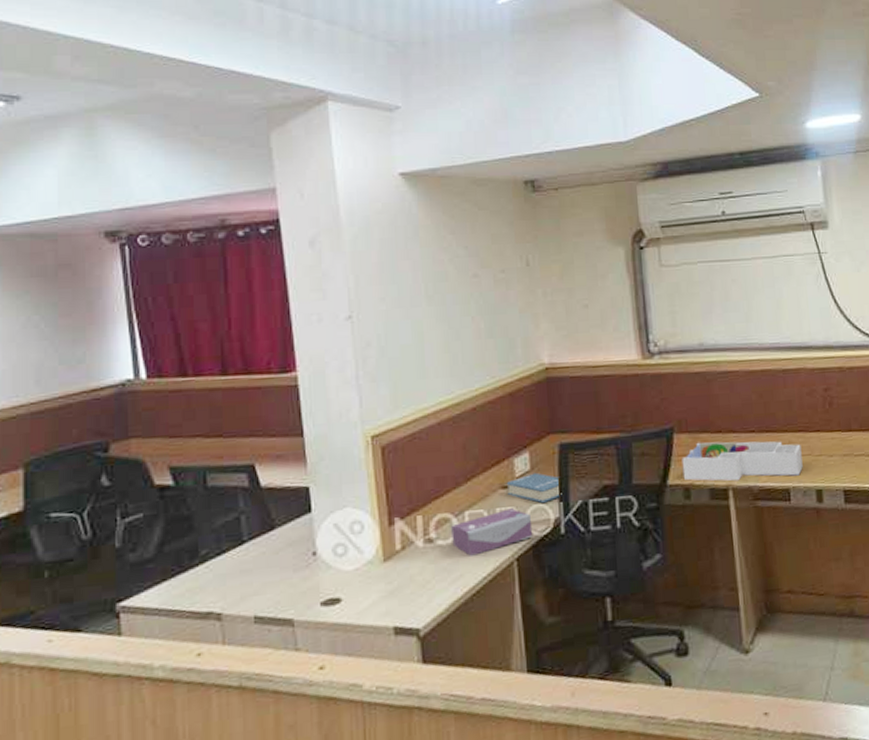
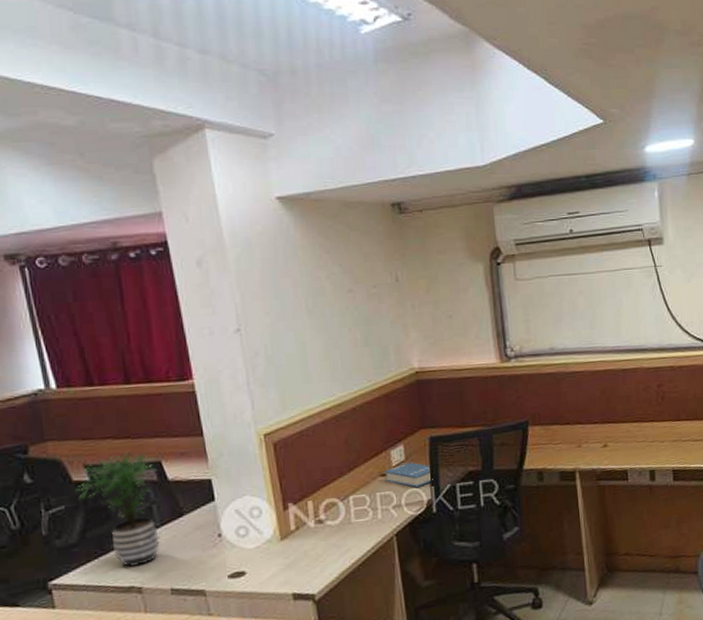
potted plant: none [156,452,250,588] -> present [75,451,160,567]
tissue box: present [451,508,533,556] -> none [338,493,409,534]
desk organizer: present [682,441,803,482] -> none [535,430,639,466]

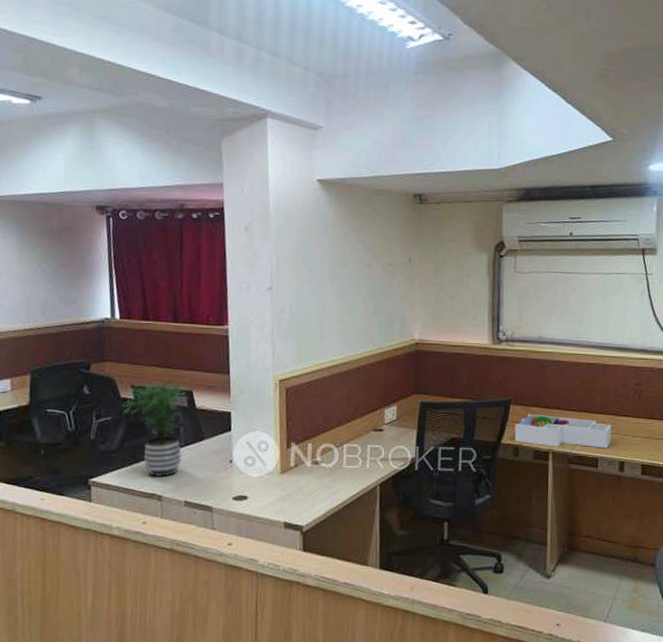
hardback book: present [384,462,433,488] -> none [377,422,419,446]
desk organizer: none [535,430,639,466] -> present [514,413,612,449]

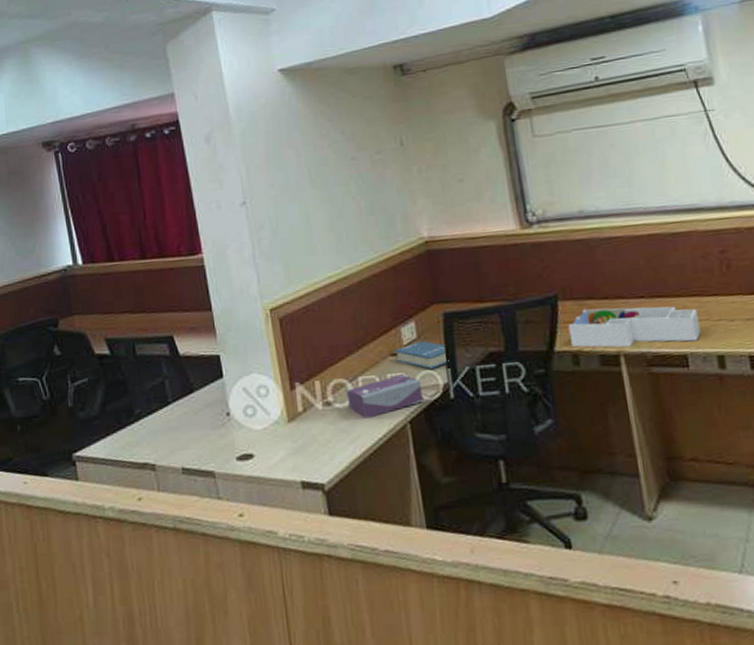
potted plant: present [121,379,189,478] -> none [97,325,172,443]
tissue box: none [332,446,394,478] -> present [347,374,424,419]
hardback book: none [377,422,419,446] -> present [395,340,449,370]

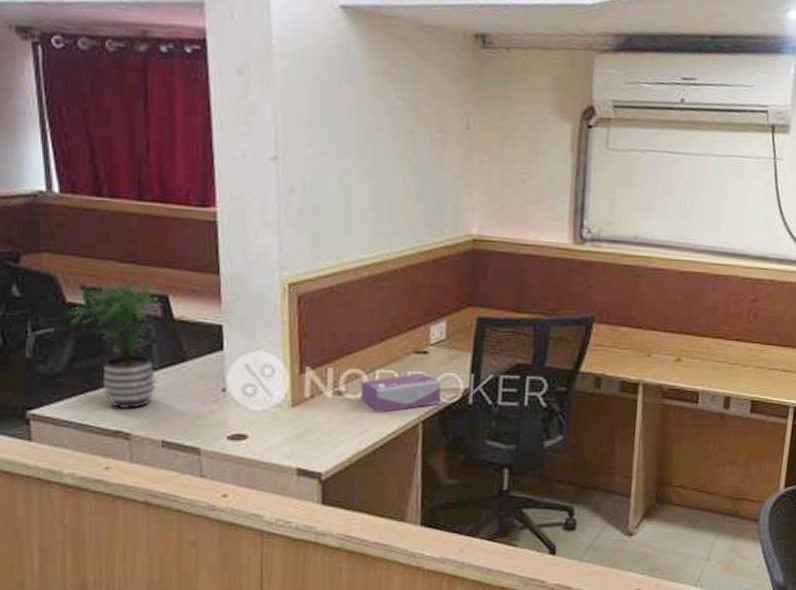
potted plant: none [97,325,172,443] -> present [68,278,164,410]
hardback book: present [395,340,449,370] -> none [420,342,474,373]
desk organizer: present [568,306,701,348] -> none [596,334,718,380]

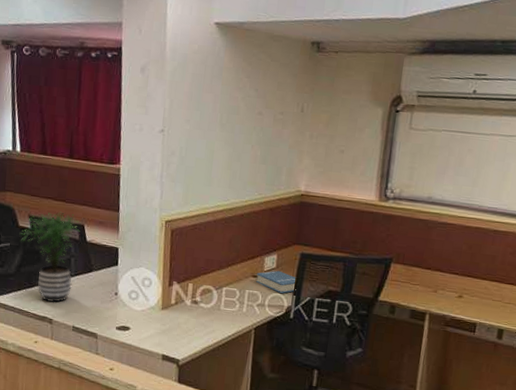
tissue box: present [360,373,442,413] -> none [210,292,270,320]
hardback book: none [420,342,474,373] -> present [256,270,297,294]

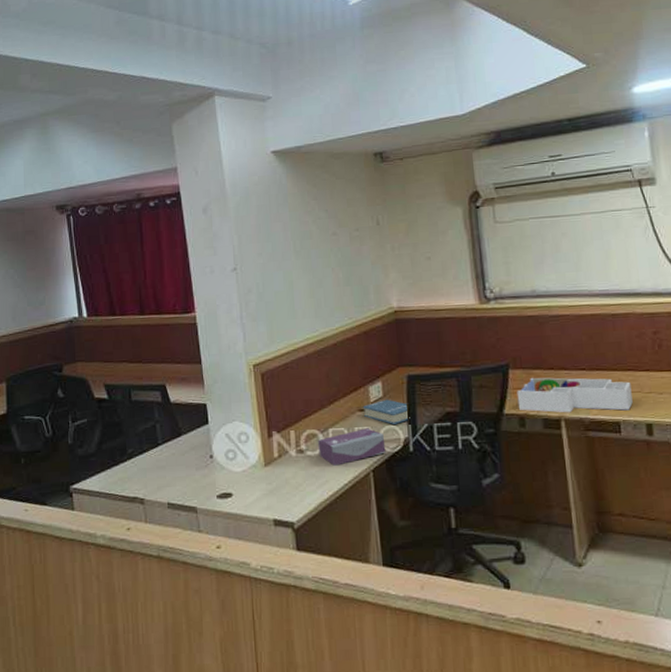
potted plant: present [19,212,81,303] -> none [96,374,163,479]
tissue box: none [210,292,270,320] -> present [318,428,386,466]
desk organizer: none [392,273,495,315] -> present [517,377,633,413]

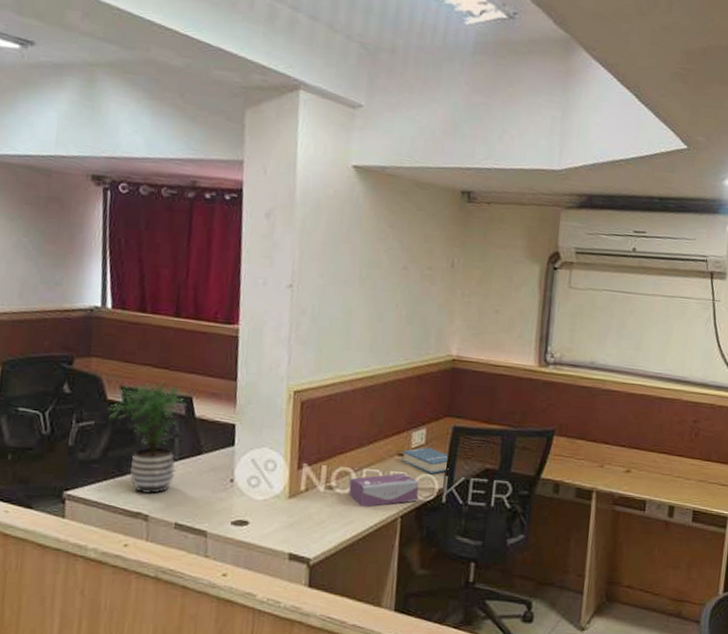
potted plant: none [96,374,163,479] -> present [107,381,188,495]
desk organizer: present [517,377,633,413] -> none [555,446,663,491]

